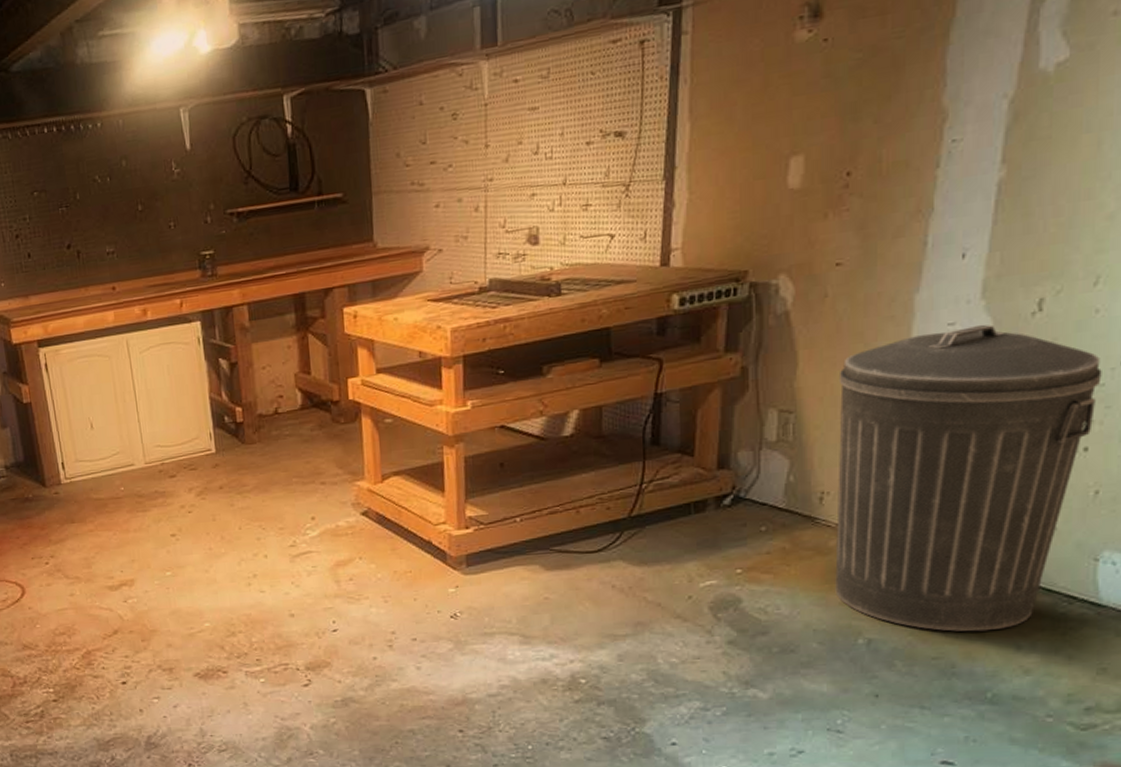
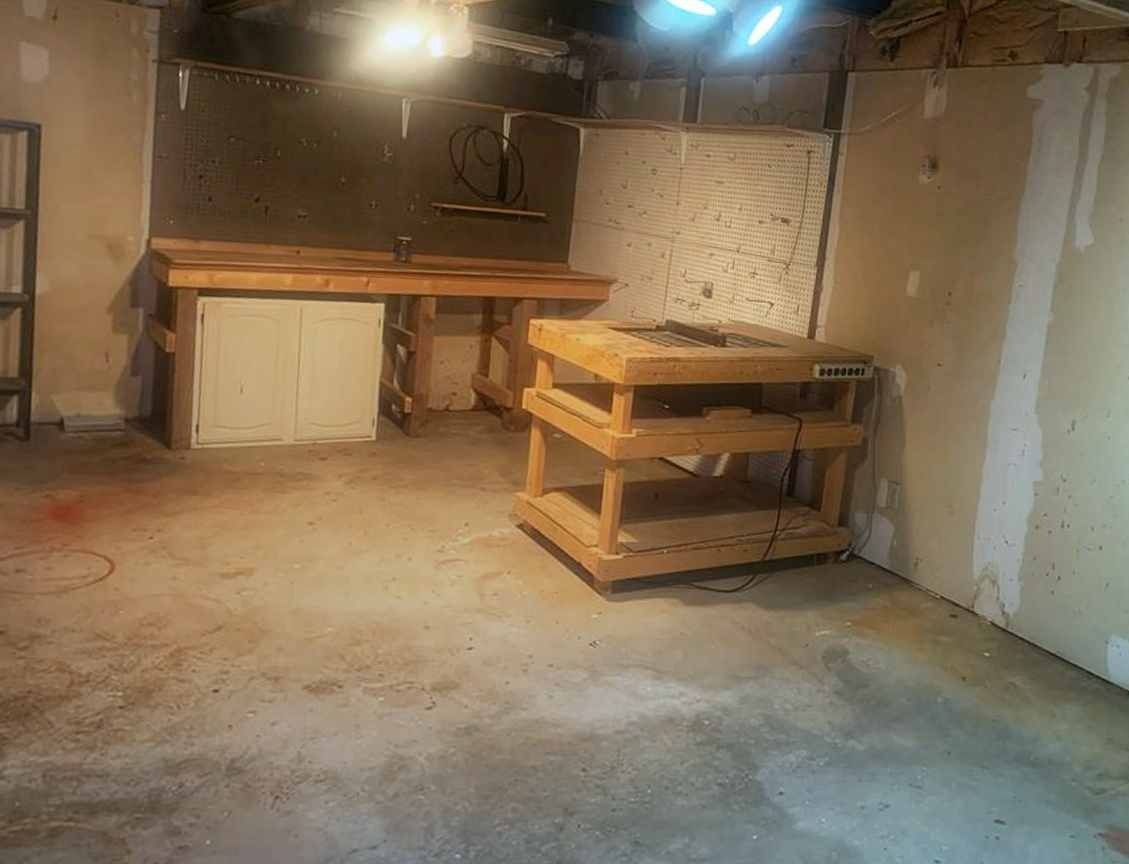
trash can: present [835,324,1102,632] -> none [922,433,1111,698]

